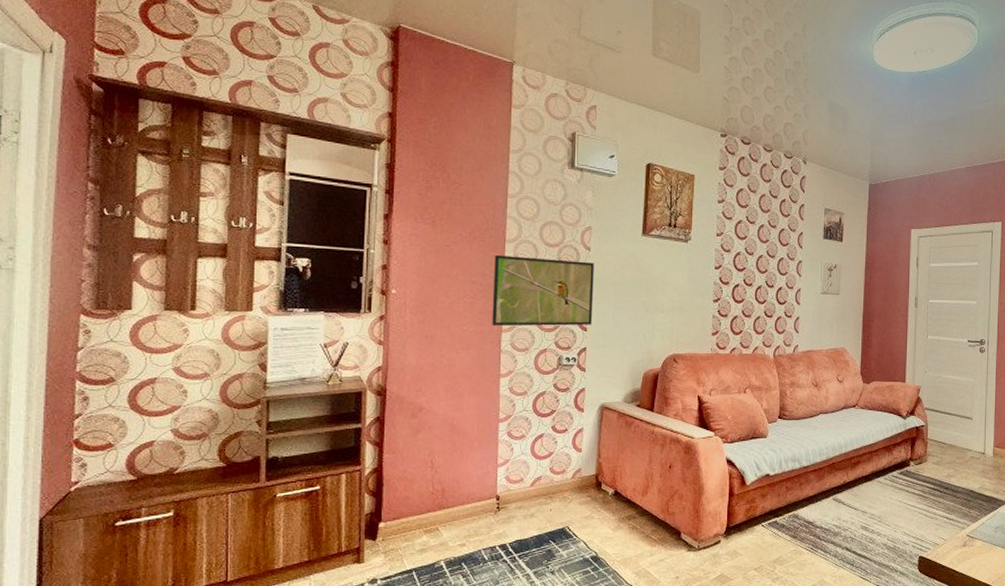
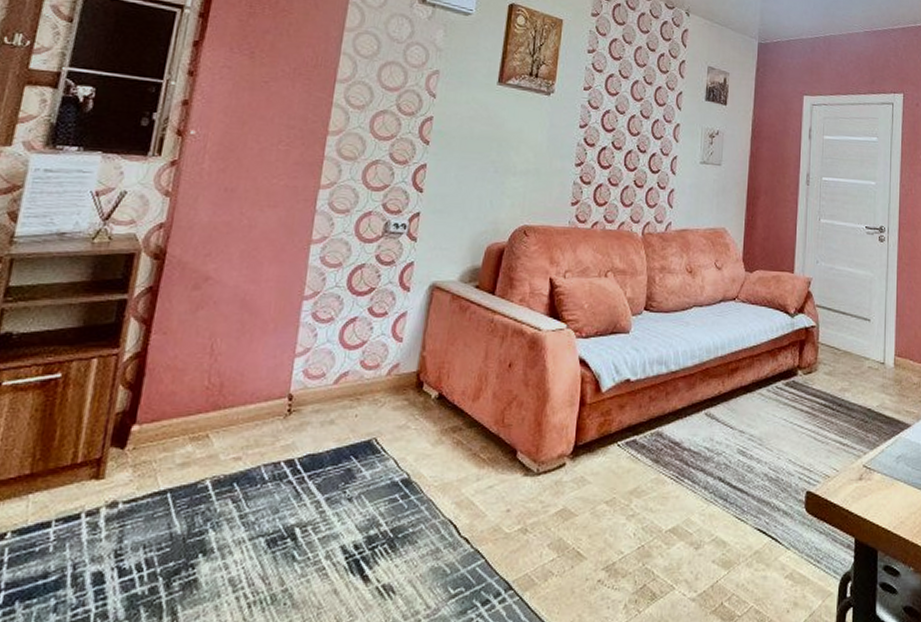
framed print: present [492,255,594,326] -> none [308,97,439,186]

